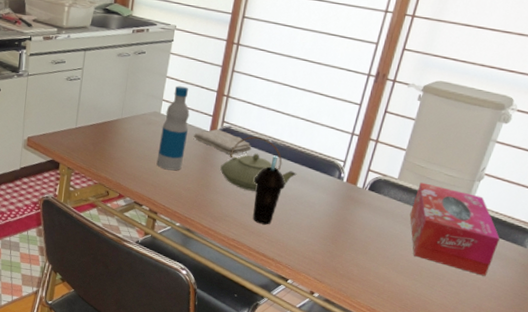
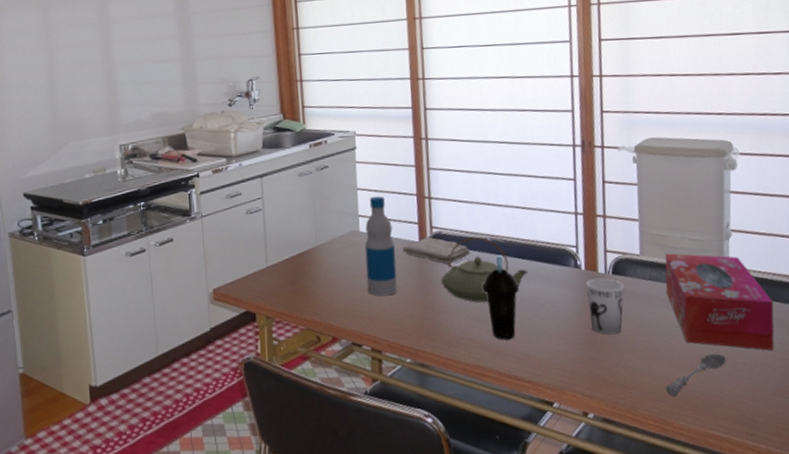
cup: none [338,190,376,238] -> present [586,278,625,335]
soupspoon: none [384,268,443,295] -> present [665,353,727,397]

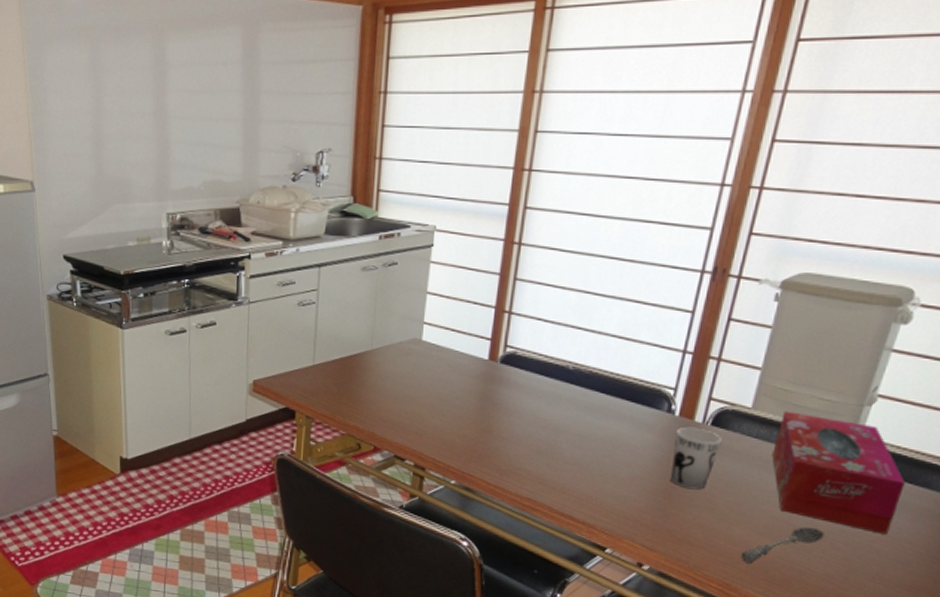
bottle: present [364,196,398,297] -> none [420,303,461,413]
washcloth: present [402,237,471,264] -> none [467,357,547,389]
teapot: present [441,236,529,303] -> none [505,362,610,435]
cup: present [482,255,519,340] -> none [552,386,595,478]

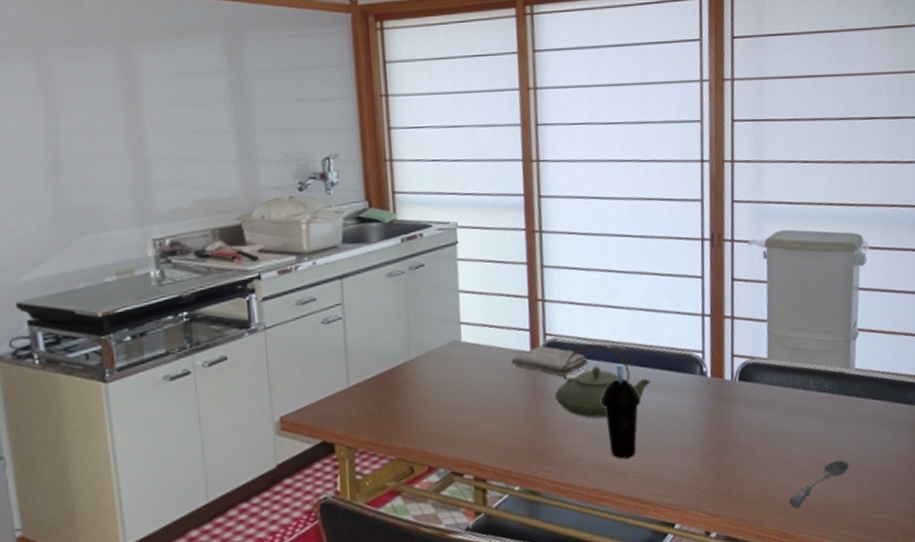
washcloth: none [467,357,547,389] -> present [511,346,589,377]
teapot: none [505,362,610,435] -> present [555,343,651,418]
cup: none [552,386,595,478] -> present [601,363,641,459]
cup: present [671,426,723,490] -> none [711,385,752,447]
tissue box: present [772,411,905,534] -> none [792,355,896,454]

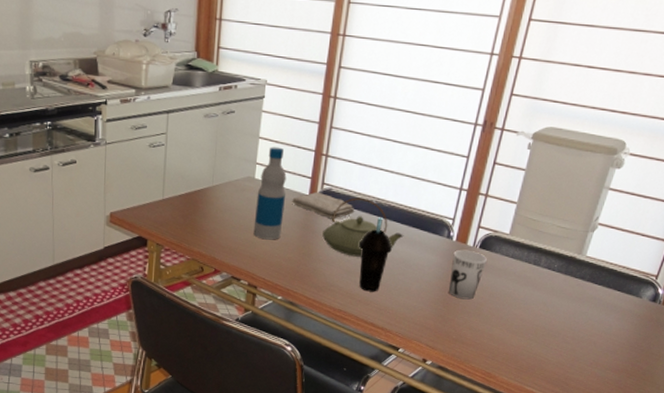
bottle: none [467,299,505,417] -> present [253,147,287,240]
cup: none [711,385,752,447] -> present [449,249,488,300]
soupspoon: present [789,460,849,508] -> none [498,326,558,356]

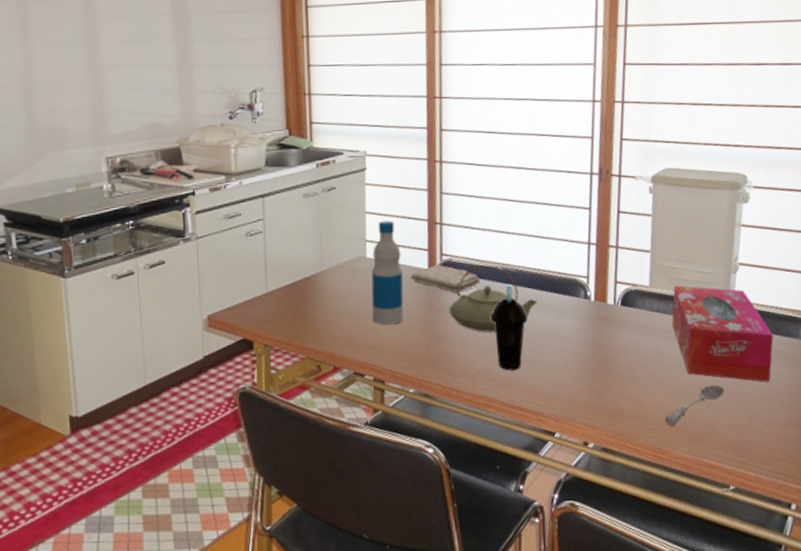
cup: present [449,249,488,300] -> none [594,309,633,366]
soupspoon: none [498,326,558,356] -> present [664,384,725,427]
tissue box: none [523,236,615,330] -> present [672,285,774,382]

